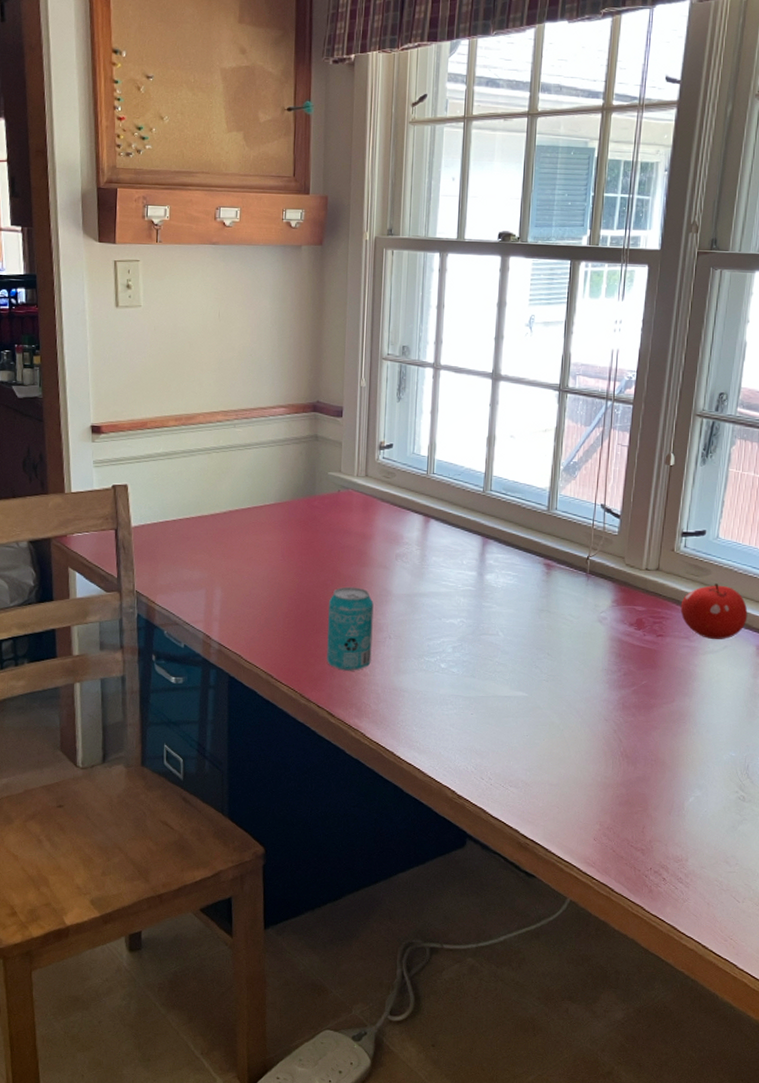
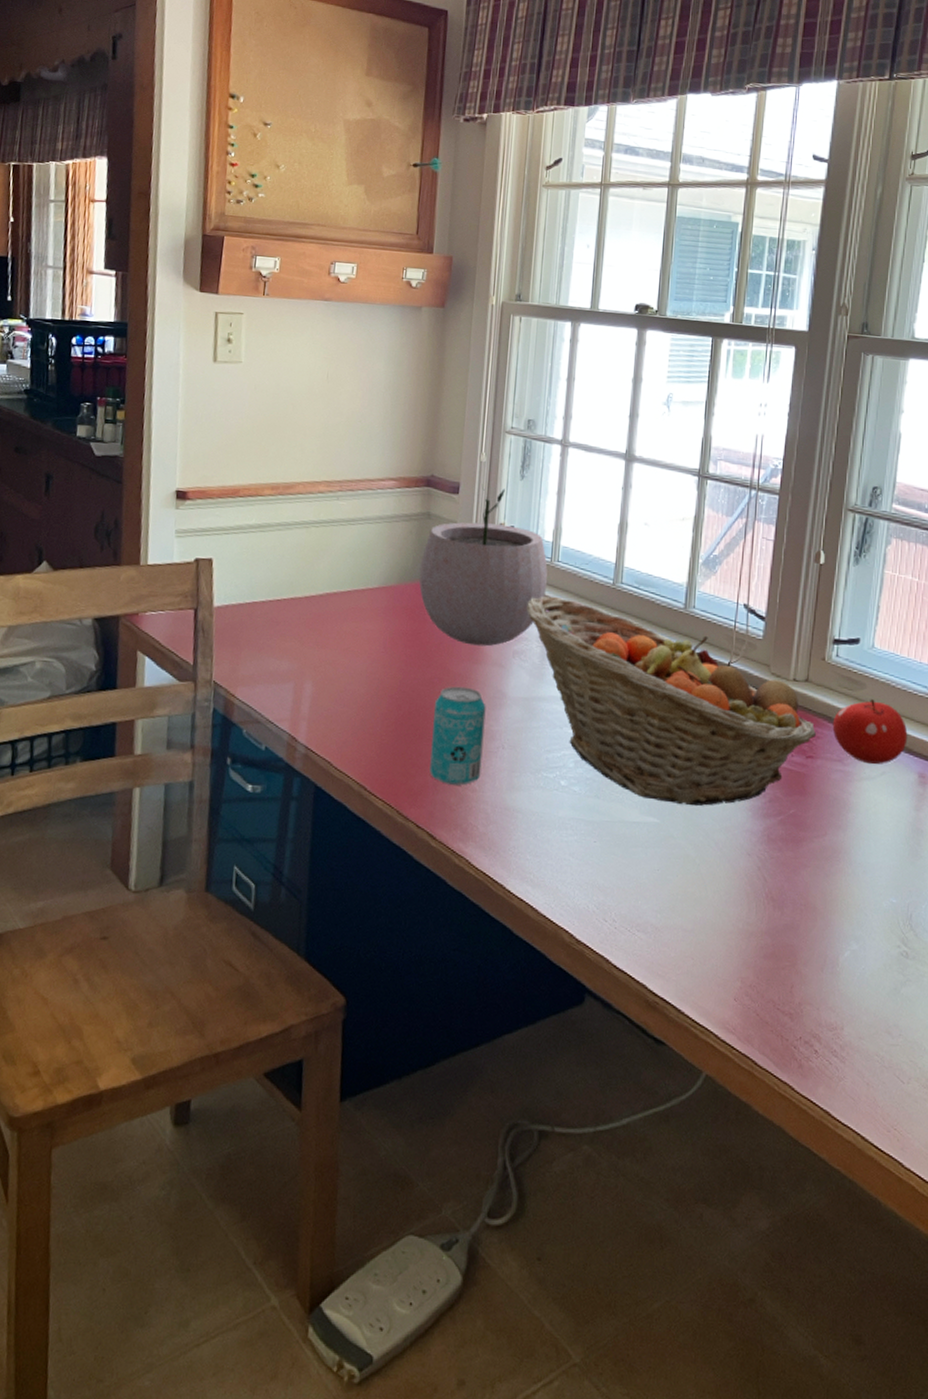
plant pot: none [310,410,425,551] -> present [419,488,548,647]
fruit basket: none [407,504,667,681] -> present [527,596,817,806]

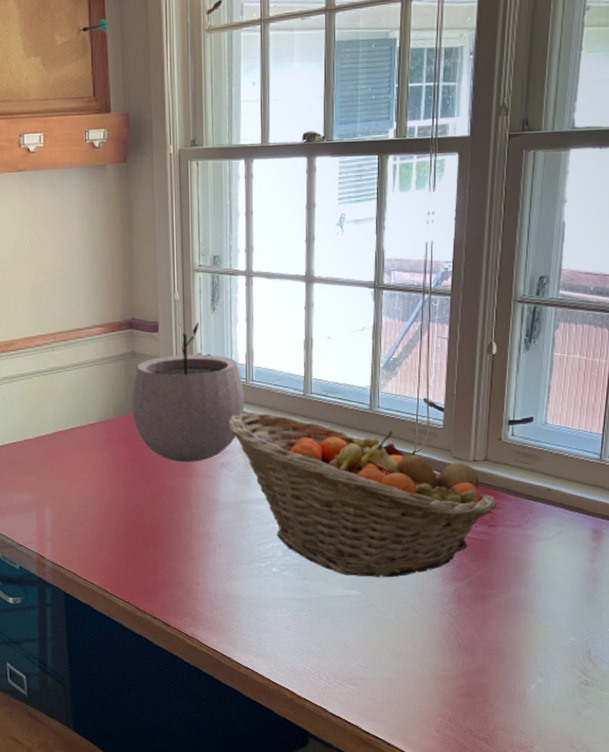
beverage can: present [429,686,486,786] -> none [156,498,203,581]
fruit: present [832,699,908,765] -> none [511,470,581,527]

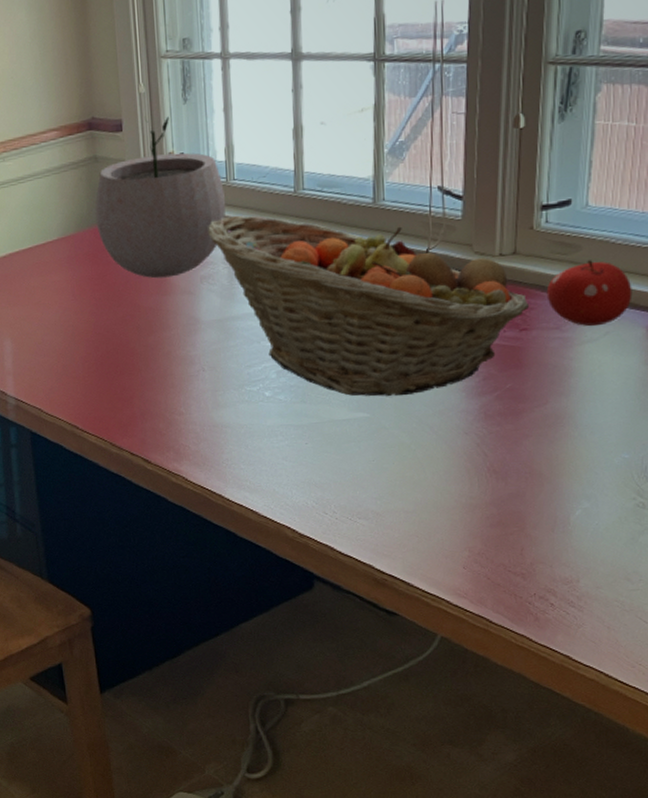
fruit: none [511,470,581,527] -> present [546,260,633,327]

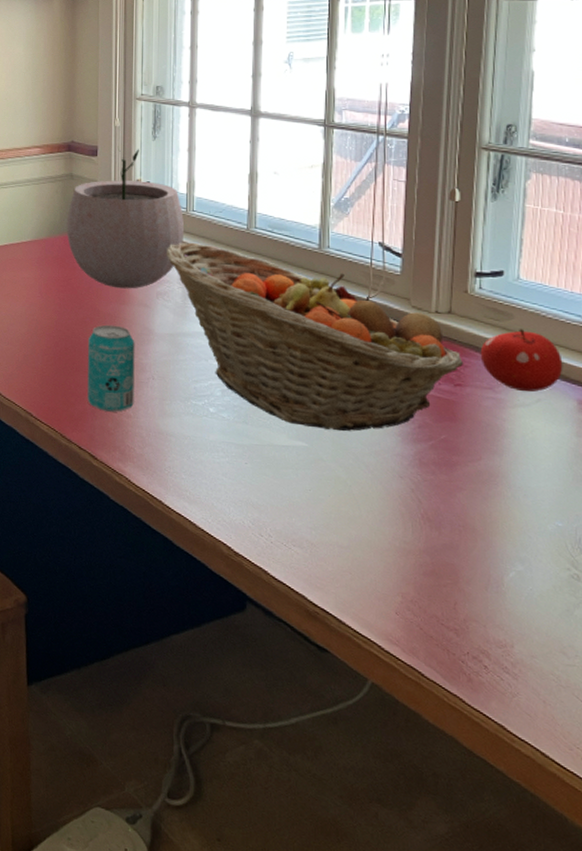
beverage can: none [130,319,185,412] -> present [87,324,135,412]

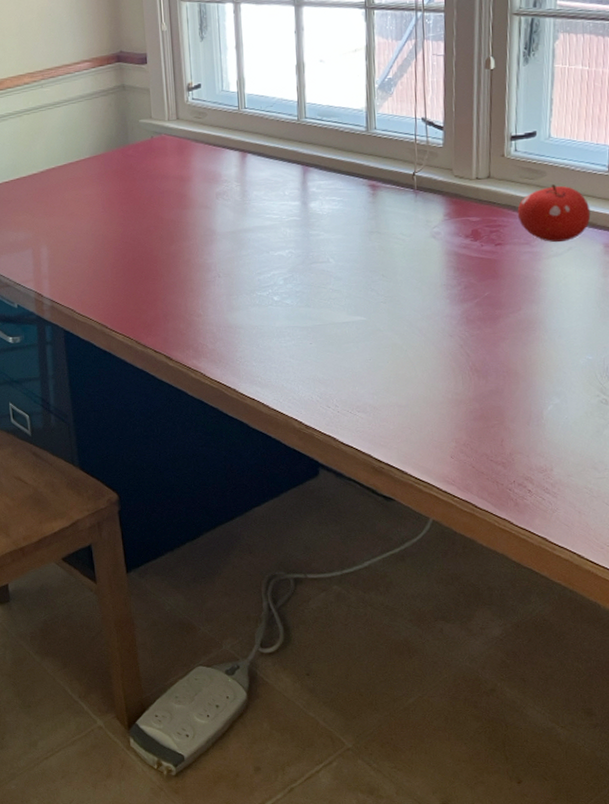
plant pot: present [66,149,185,289] -> none [123,52,238,194]
beverage can: present [87,324,135,412] -> none [153,230,203,314]
fruit basket: present [167,242,464,431] -> none [222,139,503,302]

